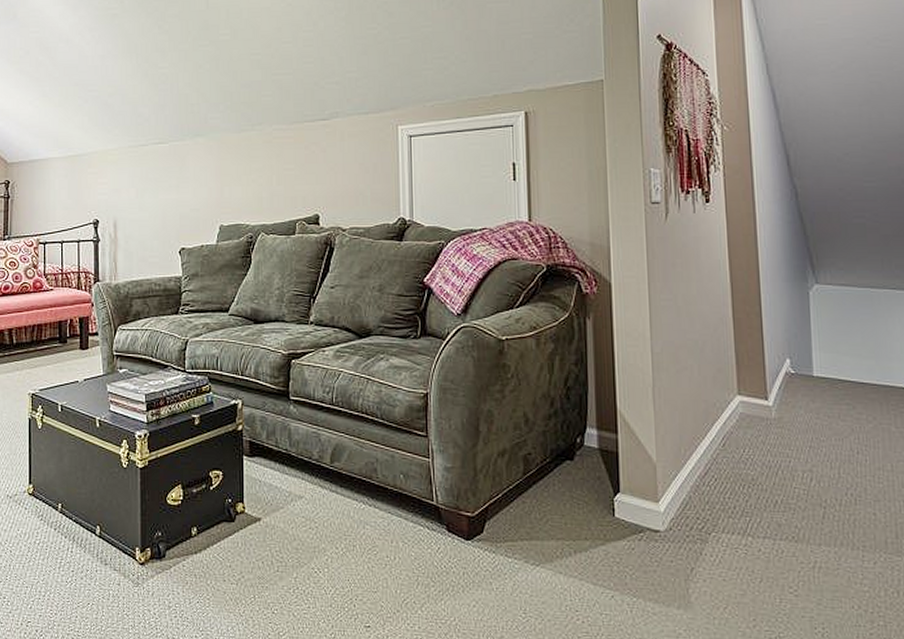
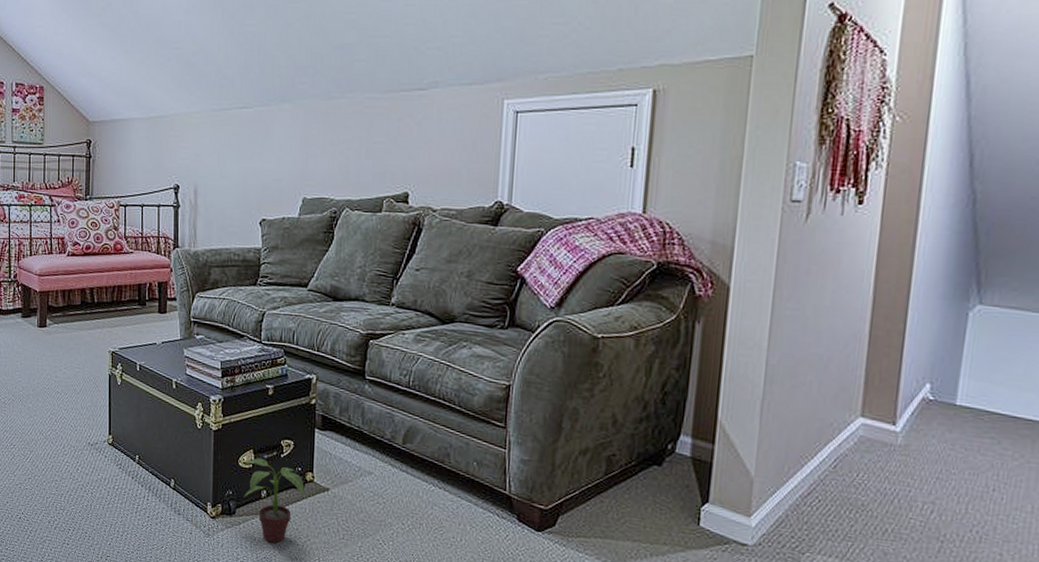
potted plant: none [170,493,237,585] -> present [242,458,306,544]

